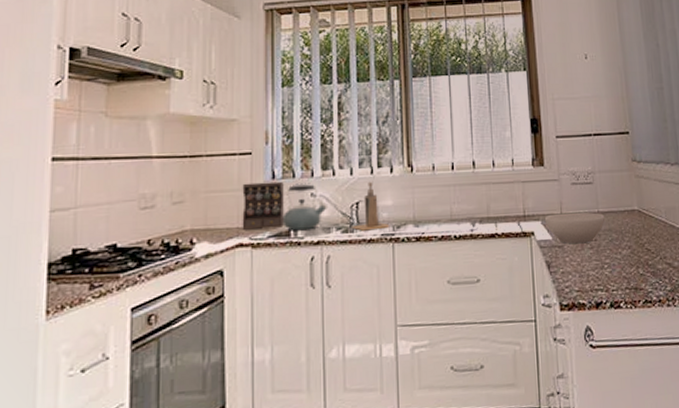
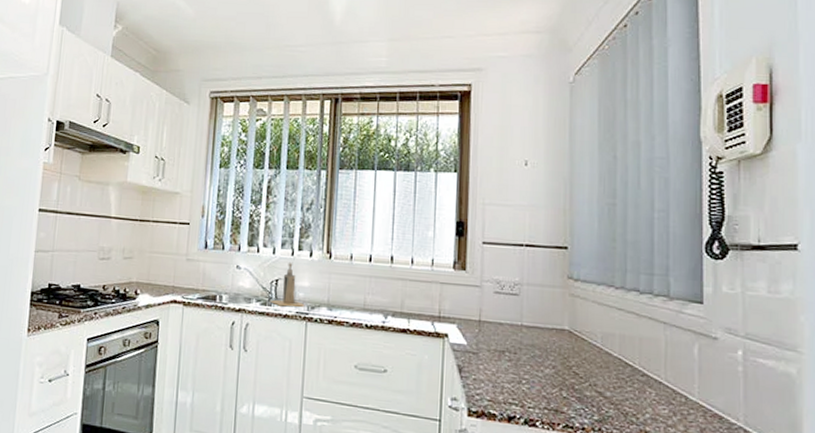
spice rack: present [242,181,284,230] -> none [177,249,214,292]
kettle: present [282,184,329,231] -> none [210,256,251,298]
bowl: present [544,212,605,244] -> none [460,319,528,355]

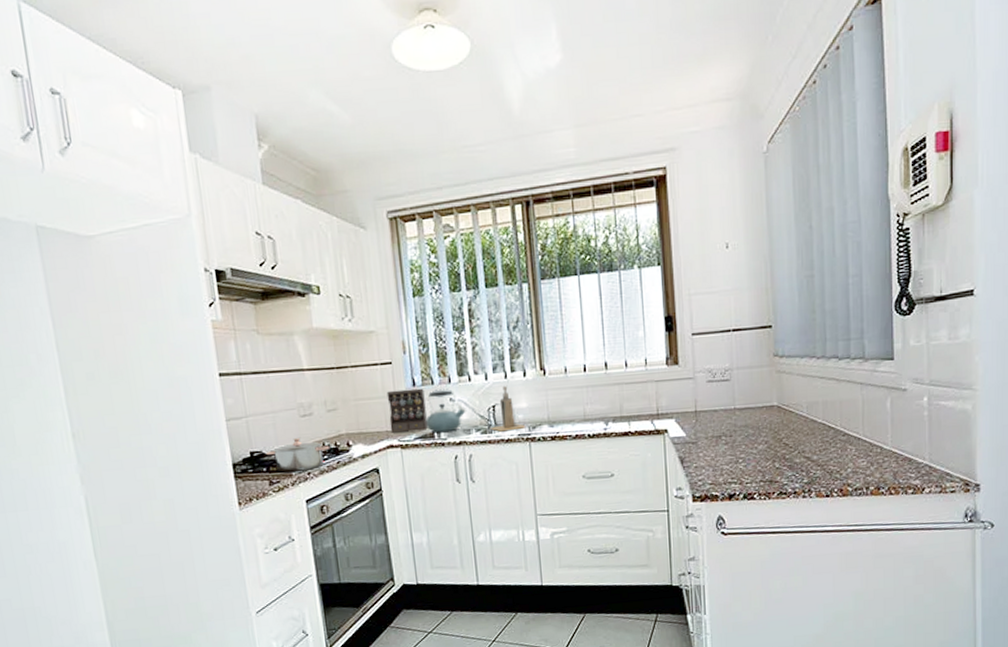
cooking pot: none [61,277,120,312] -> present [265,437,330,474]
spice rack: none [177,249,214,292] -> present [386,388,428,433]
kettle: none [210,256,251,298] -> present [425,390,467,433]

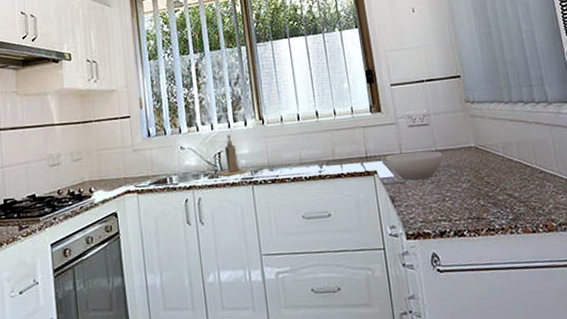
cooking pot: present [265,437,330,474] -> none [17,185,75,219]
spice rack: present [386,388,428,433] -> none [125,138,161,180]
kettle: present [425,390,467,433] -> none [159,139,196,179]
bowl: none [678,409,741,440] -> present [385,151,443,180]

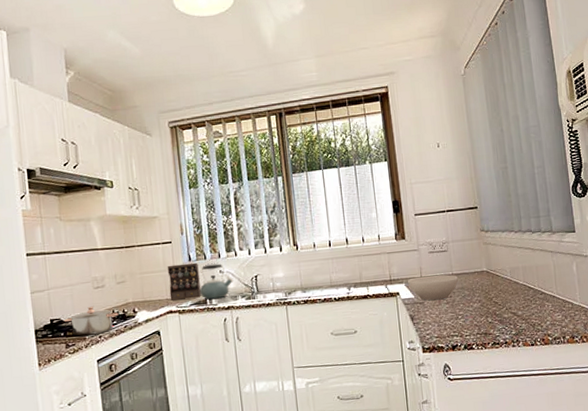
cooking pot: none [17,185,75,219] -> present [63,306,119,338]
spice rack: none [125,138,161,180] -> present [167,262,201,301]
kettle: none [159,139,196,179] -> present [199,264,234,300]
soap dispenser: present [216,135,249,176] -> none [253,259,283,298]

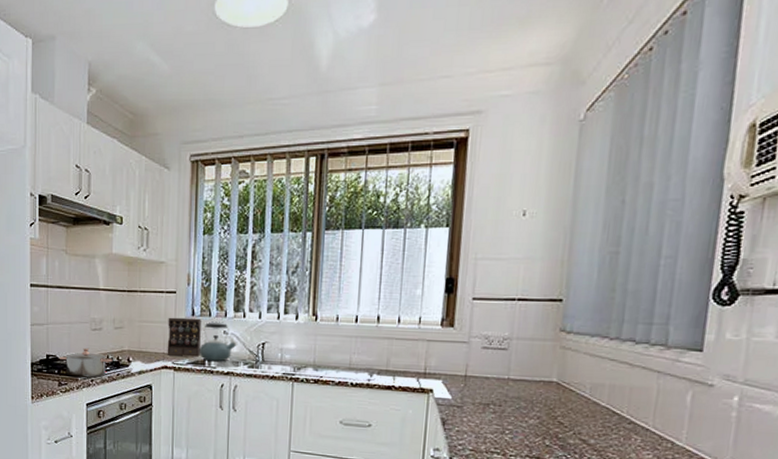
bowl: present [407,275,458,301] -> none [446,375,514,407]

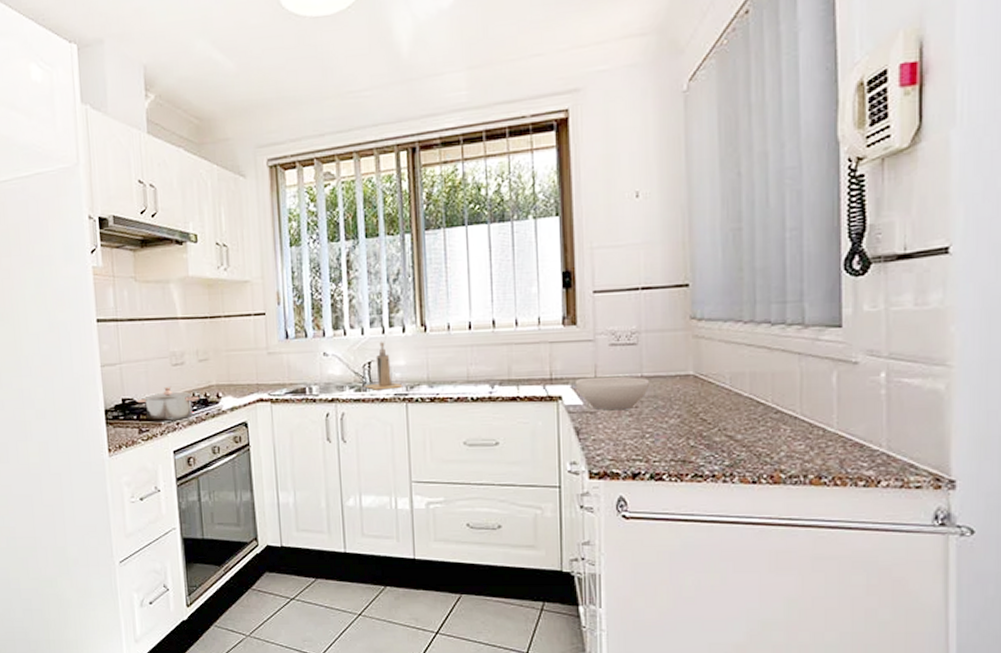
spice rack: present [167,317,201,357] -> none [259,341,299,386]
kettle: present [199,322,238,362] -> none [297,344,341,389]
soap dispenser: none [256,326,292,369] -> present [364,342,403,390]
bowl: none [446,375,514,407] -> present [574,376,649,411]

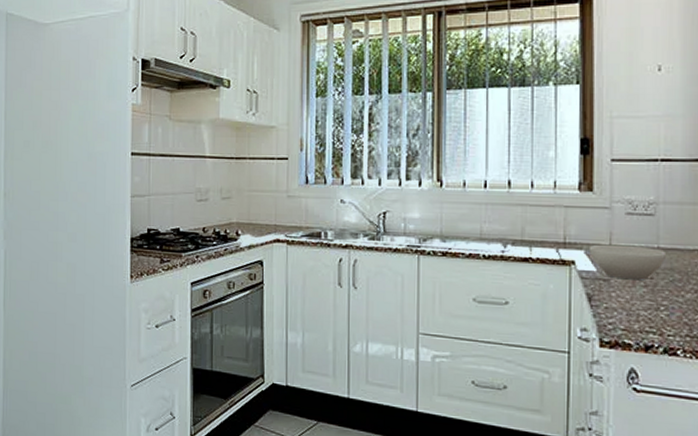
cooking pot: present [137,386,200,423] -> none [161,220,220,255]
soap dispenser: present [364,342,403,390] -> none [378,194,416,241]

